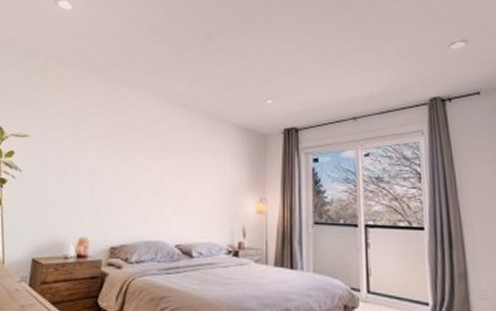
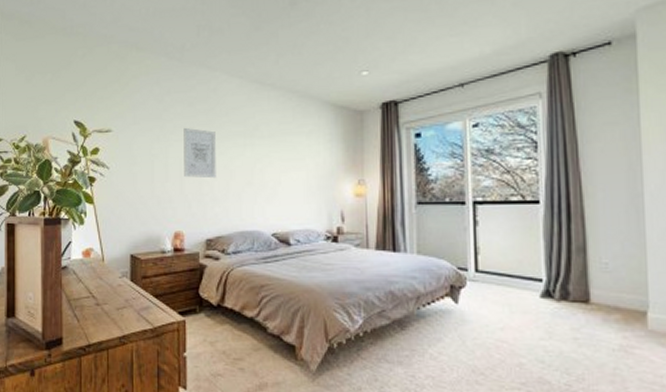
wall art: none [95,137,129,188] -> present [184,127,216,179]

